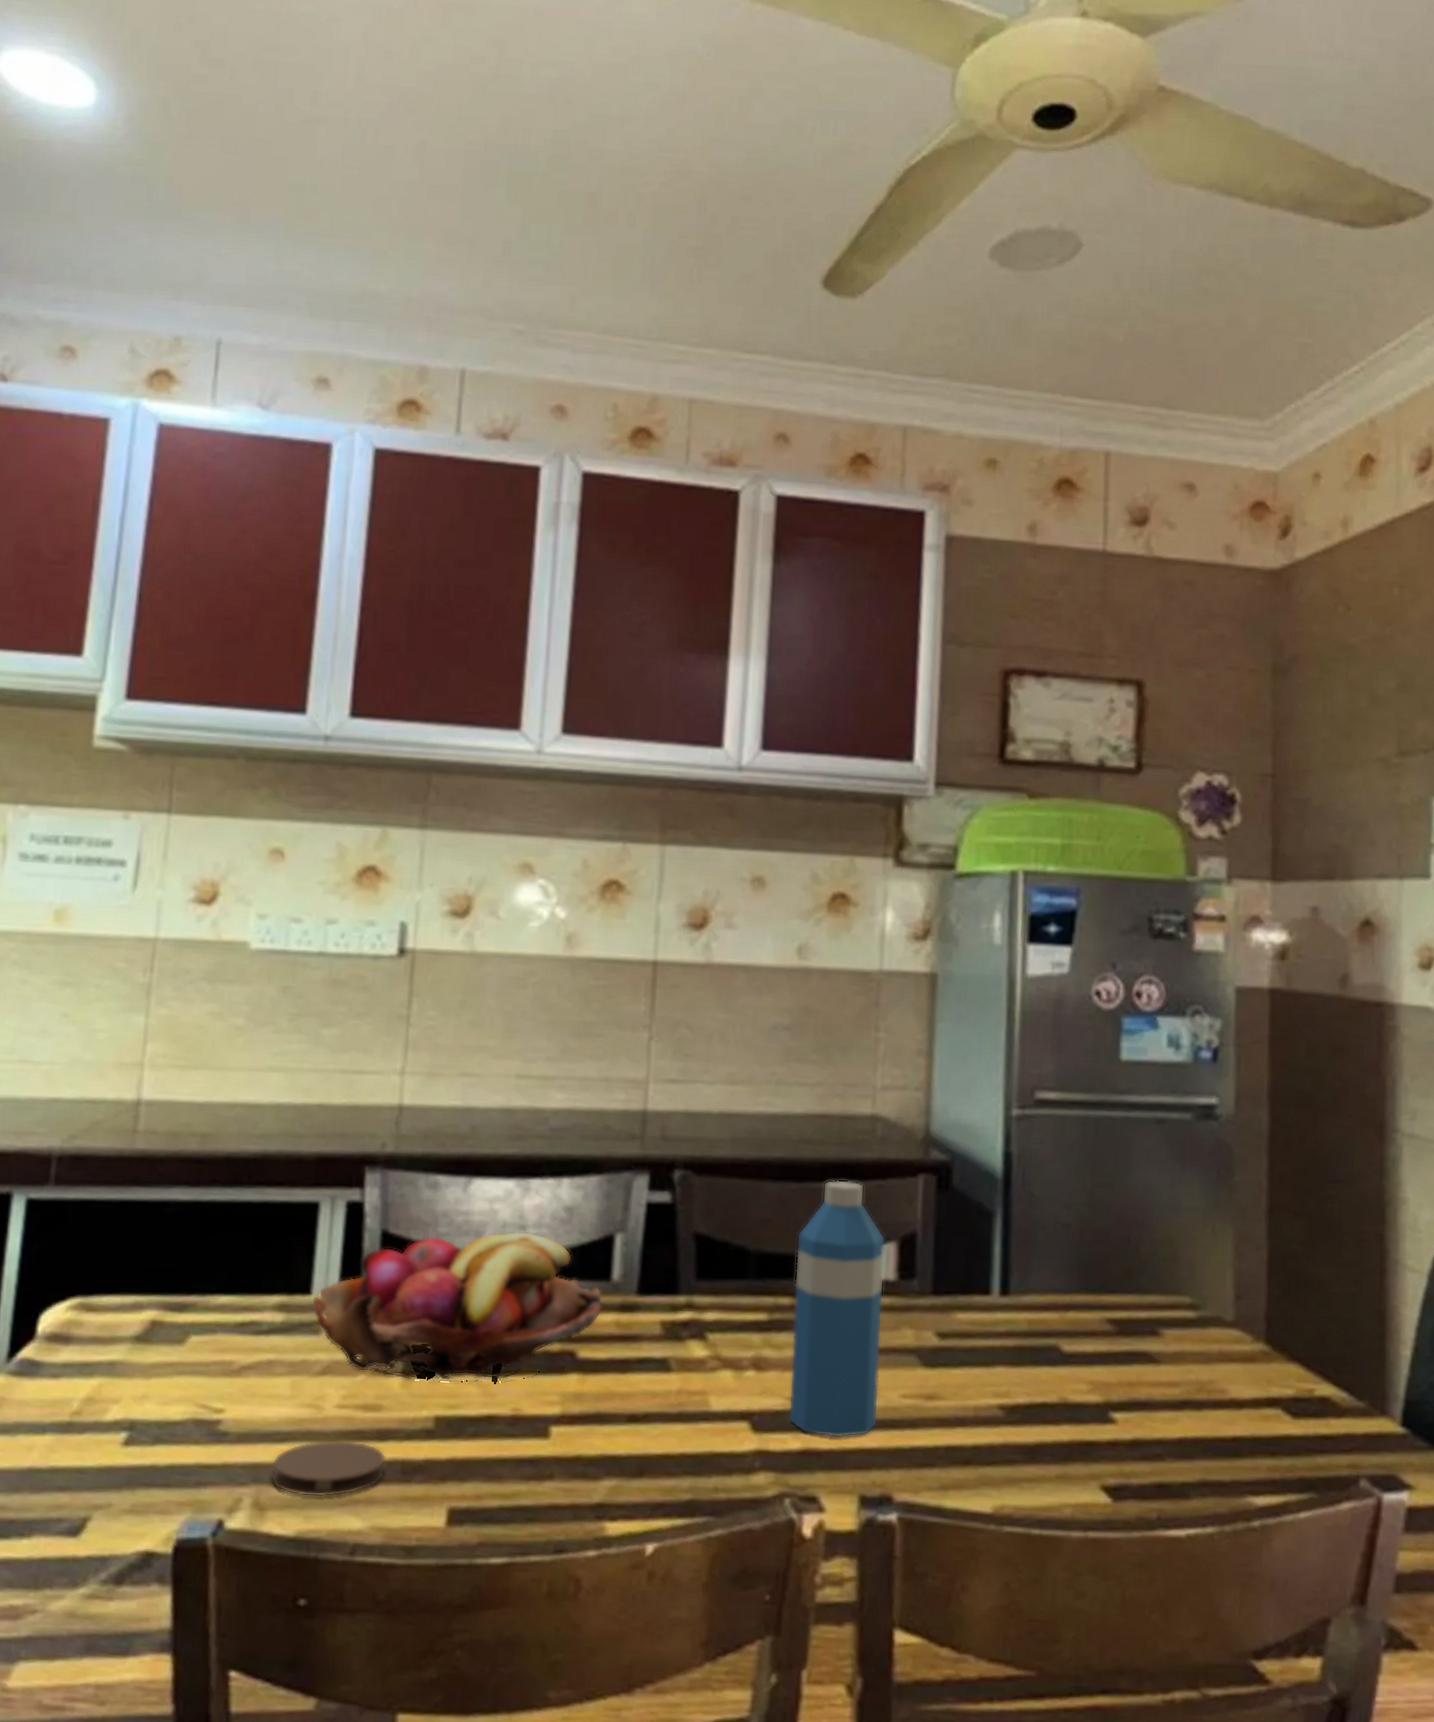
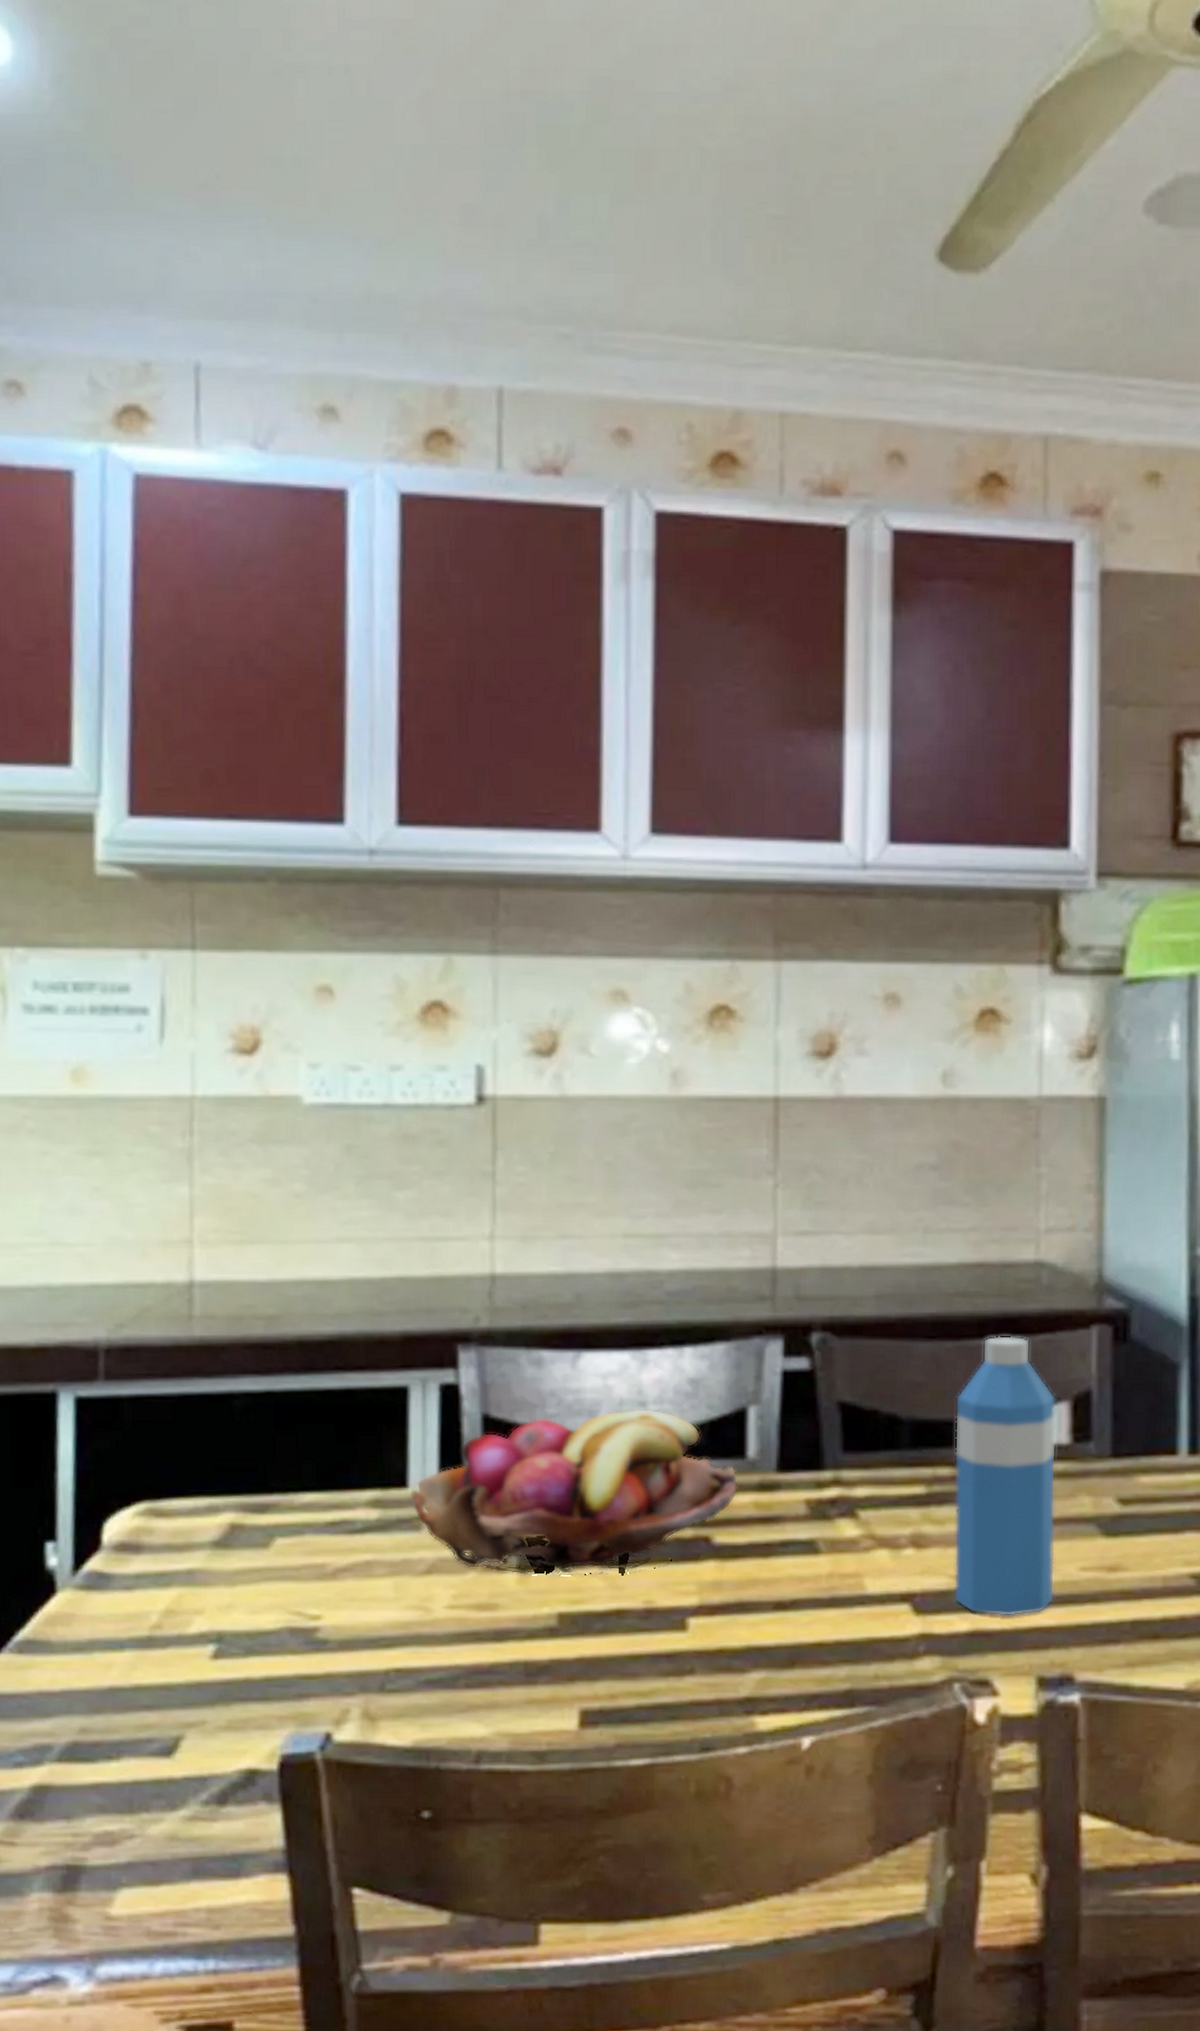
coaster: present [270,1439,386,1498] -> none [379,1642,507,1705]

